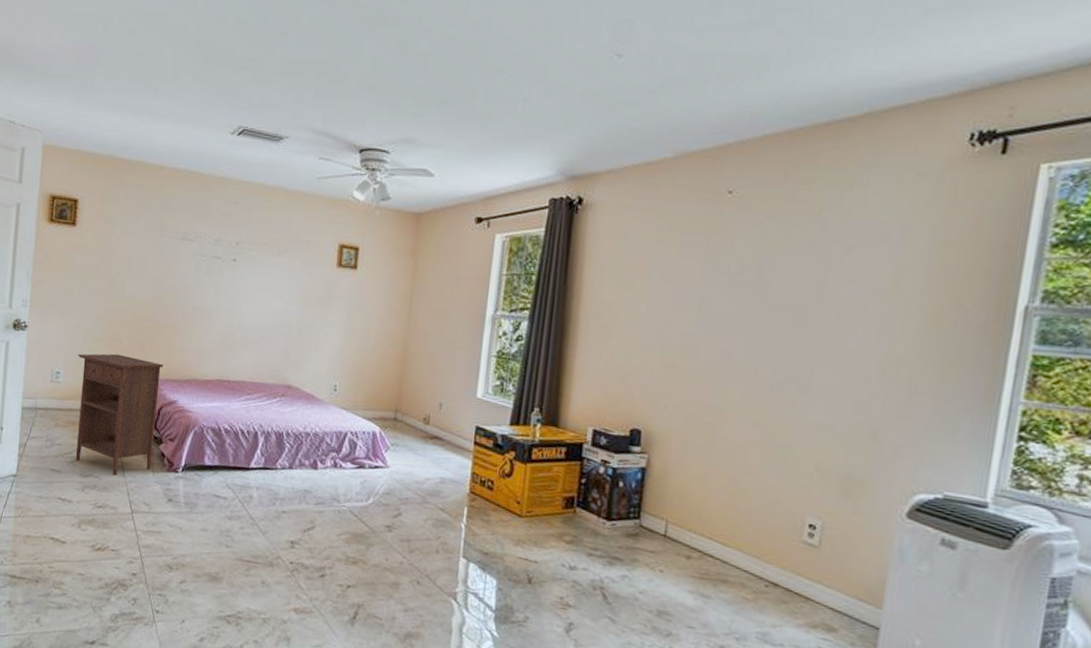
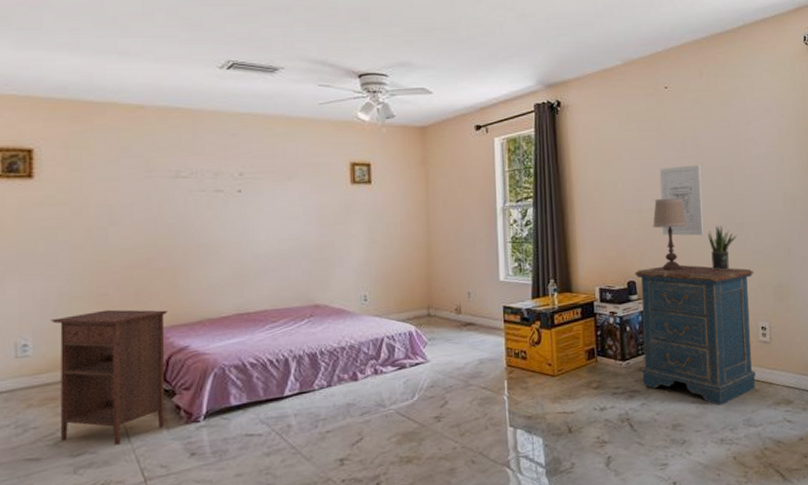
dresser: none [628,417,814,607] -> present [634,264,756,406]
table lamp: none [677,335,727,428] -> present [653,198,688,271]
wall art: none [689,296,761,391] -> present [659,165,703,236]
potted plant: none [751,382,798,441] -> present [708,226,738,271]

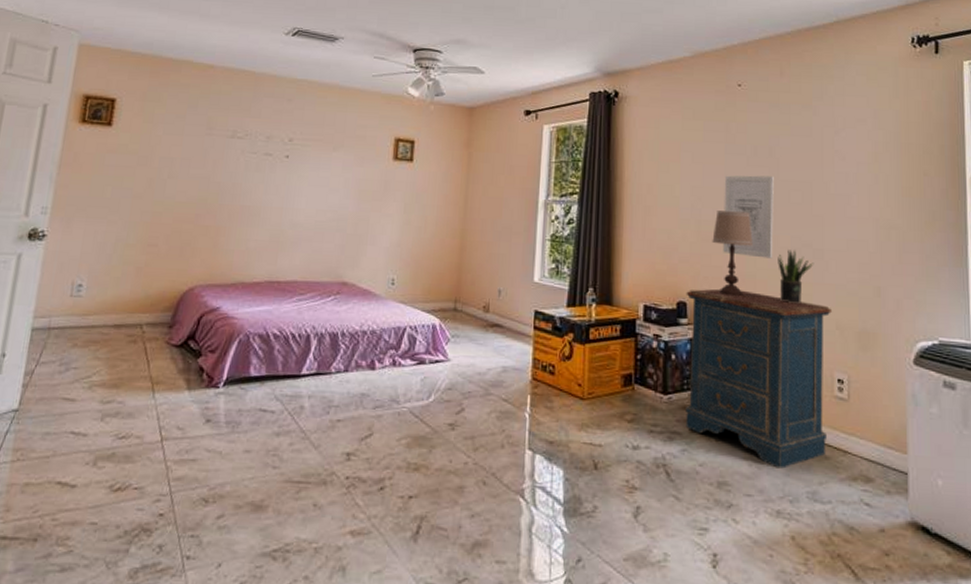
nightstand: present [50,309,167,445] -> none [95,260,206,398]

